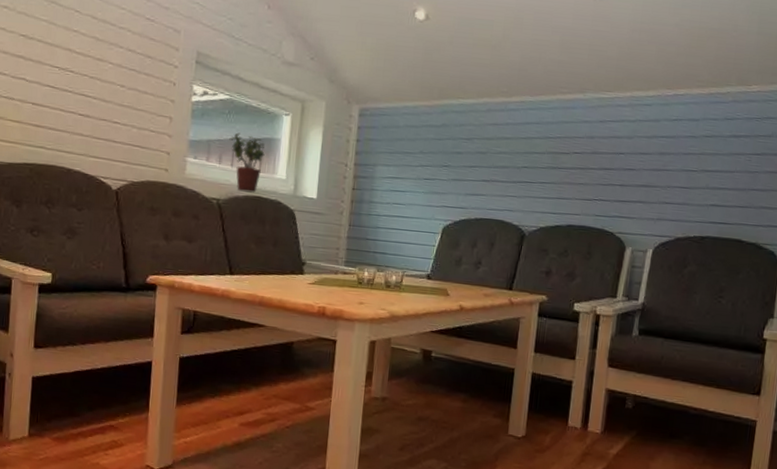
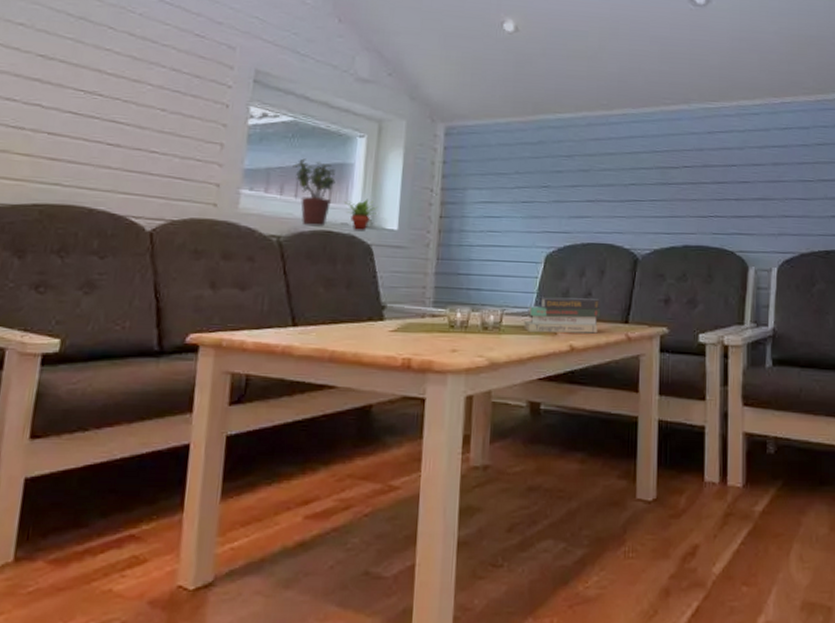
succulent plant: none [271,170,300,199] -> present [344,199,377,232]
books: none [420,263,489,297] -> present [523,297,601,334]

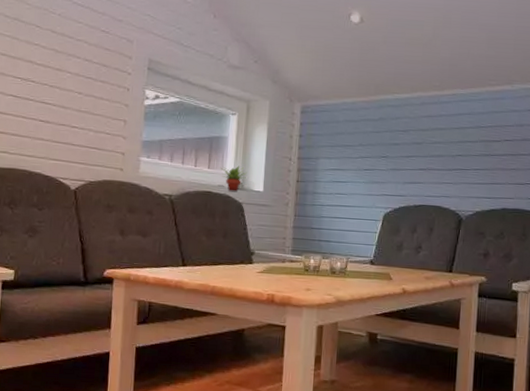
potted plant: present [293,158,336,227] -> none [180,132,214,188]
books: present [523,297,601,334] -> none [364,249,429,280]

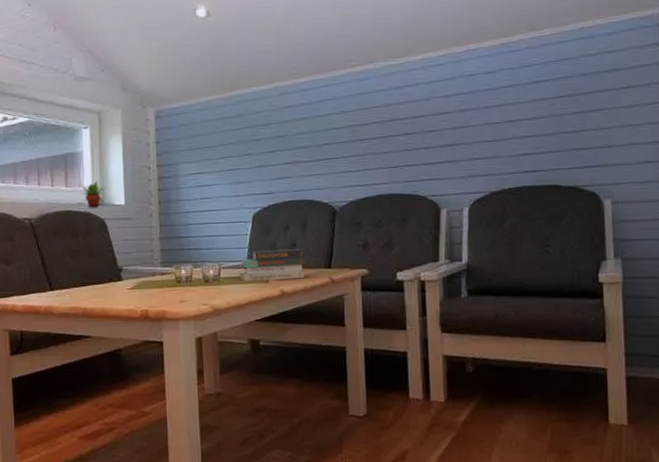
books: none [364,249,429,280] -> present [238,249,306,282]

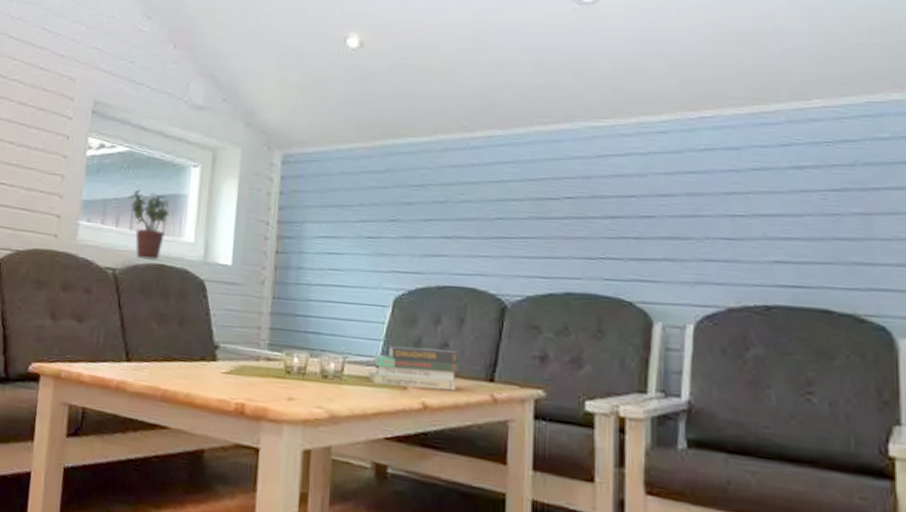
potted plant: none [33,152,69,208] -> present [128,189,169,260]
succulent plant: present [78,181,106,209] -> none [177,232,211,266]

